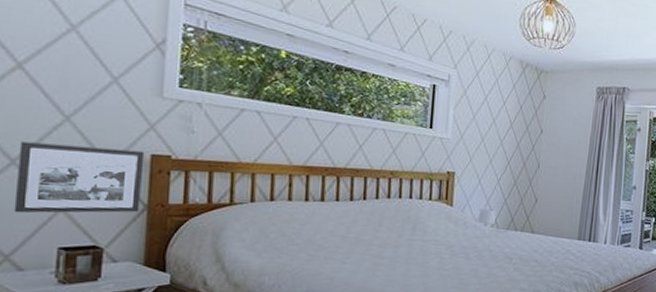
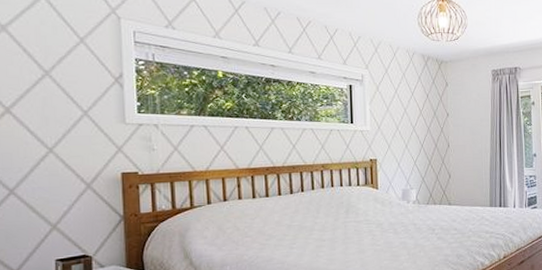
picture frame: present [13,141,145,213] -> none [15,171,117,234]

